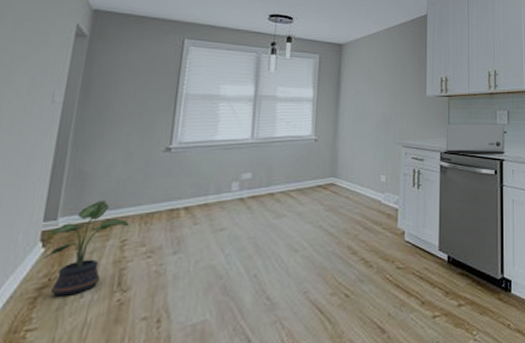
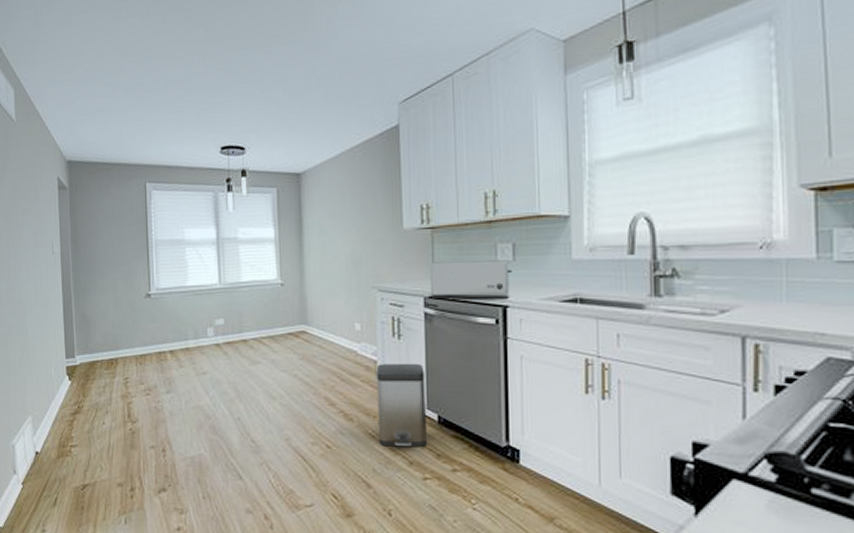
potted plant: present [43,201,130,297] -> none [71,342,128,422]
pedal bin: none [395,209,438,290] -> present [376,363,427,448]

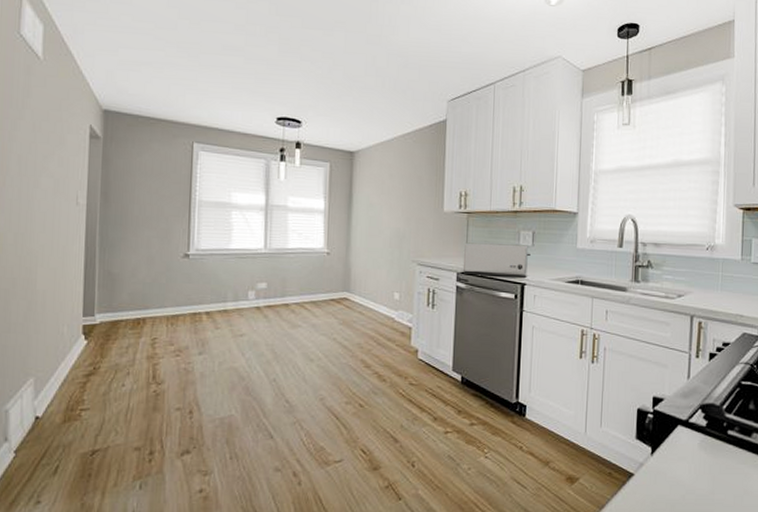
pedal bin: present [376,363,427,448] -> none [408,330,453,405]

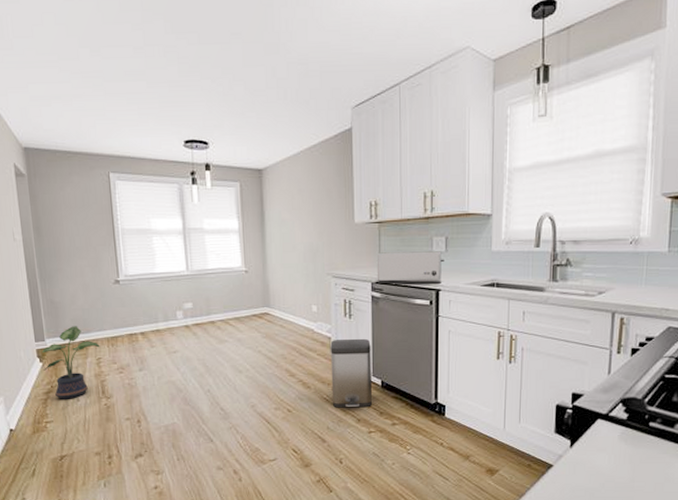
potted plant: none [87,301,158,384] -> present [42,326,100,399]
pedal bin: none [408,330,453,405] -> present [330,338,372,408]

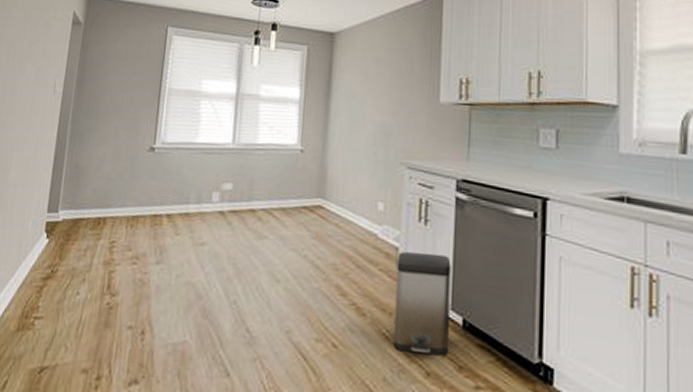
potted plant: present [42,326,100,399] -> none [47,197,118,291]
toaster: present [376,251,444,285] -> none [463,142,554,192]

